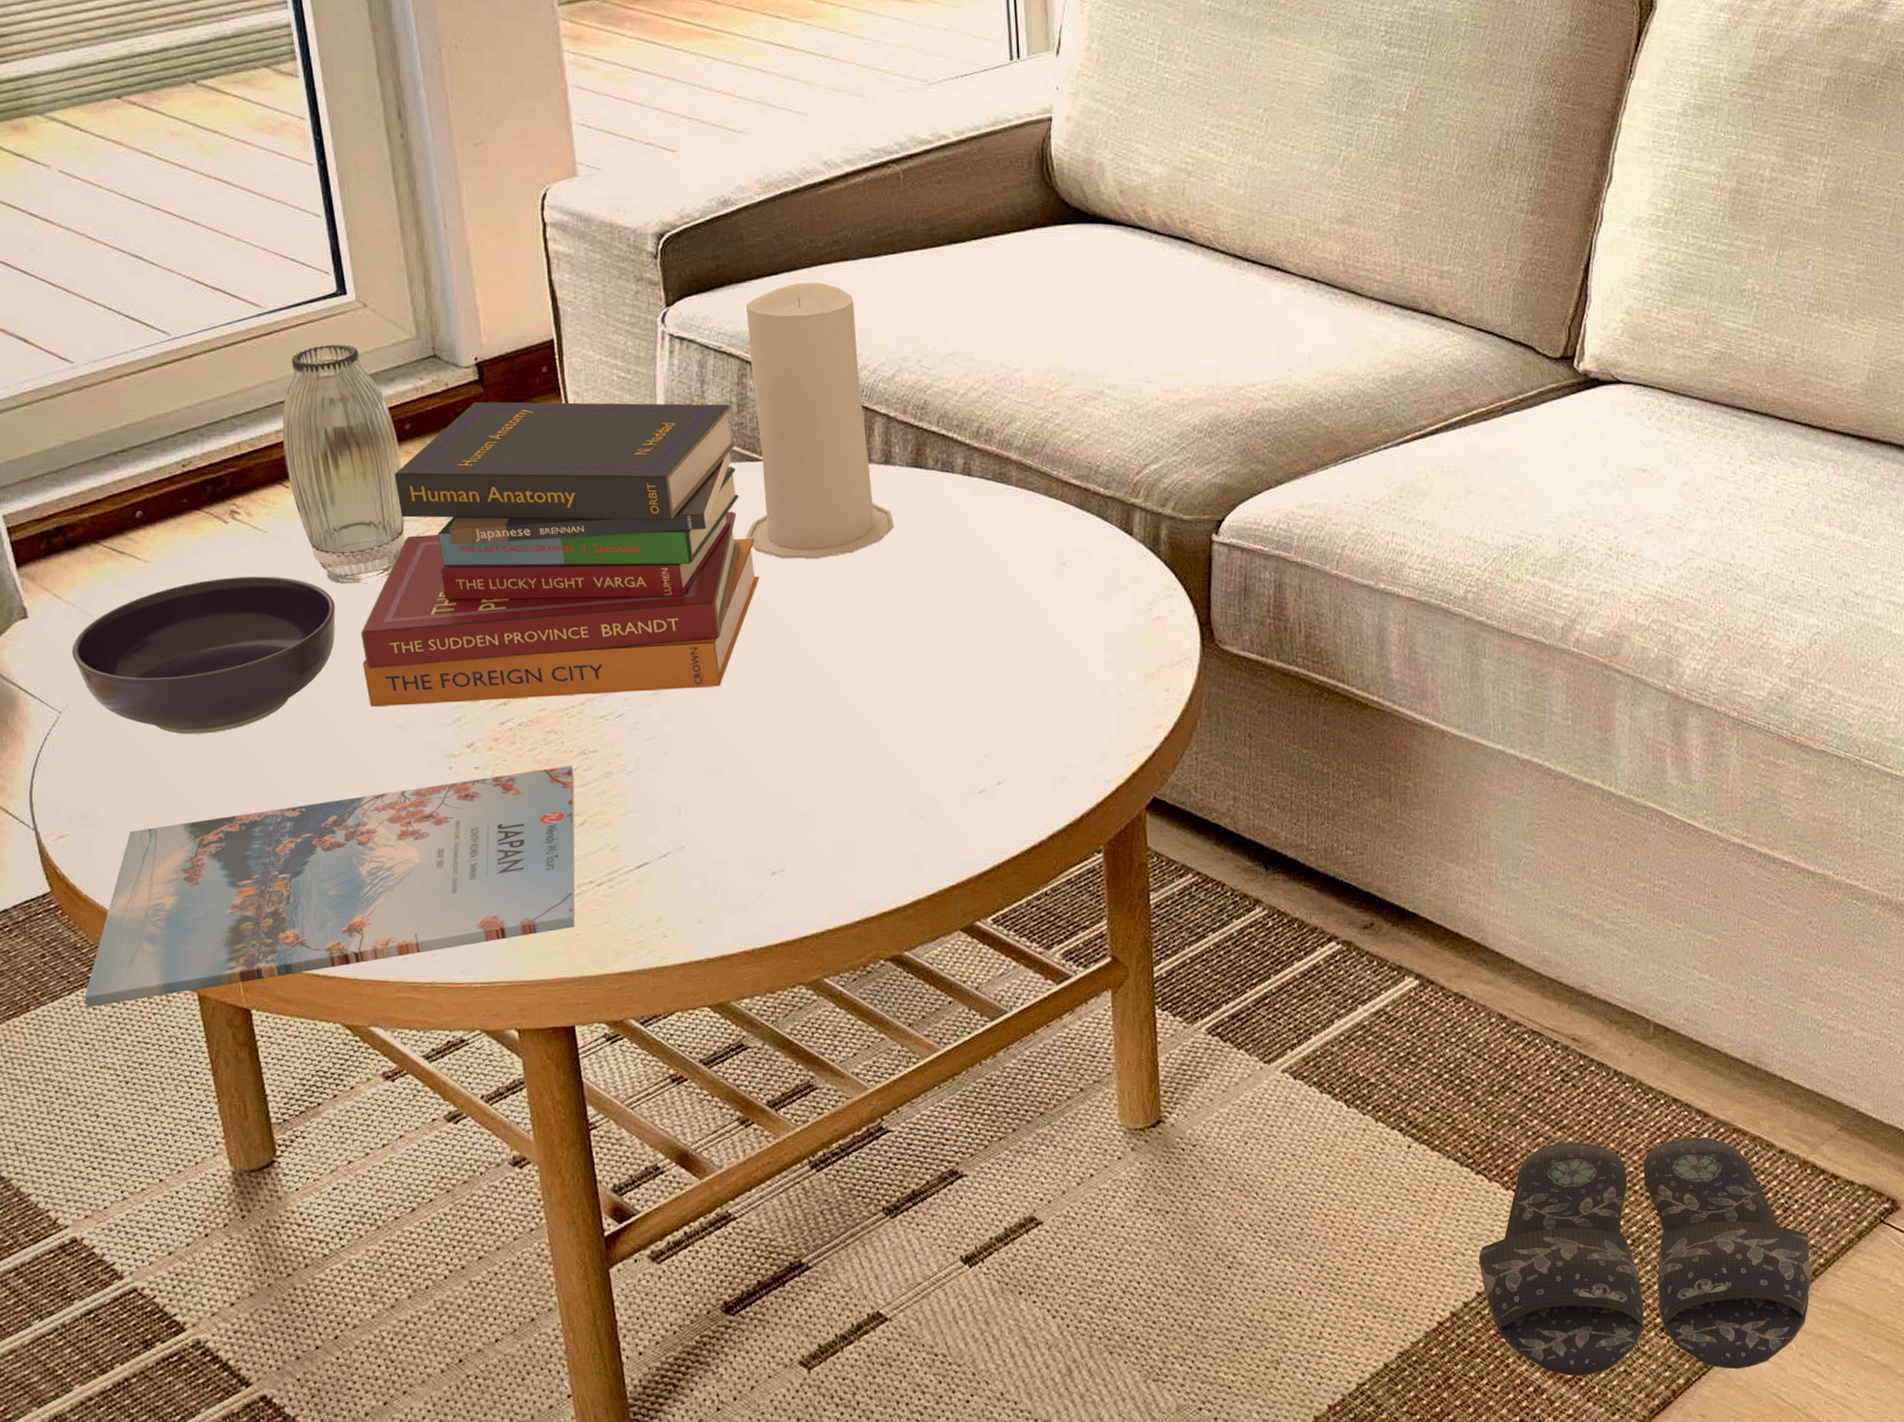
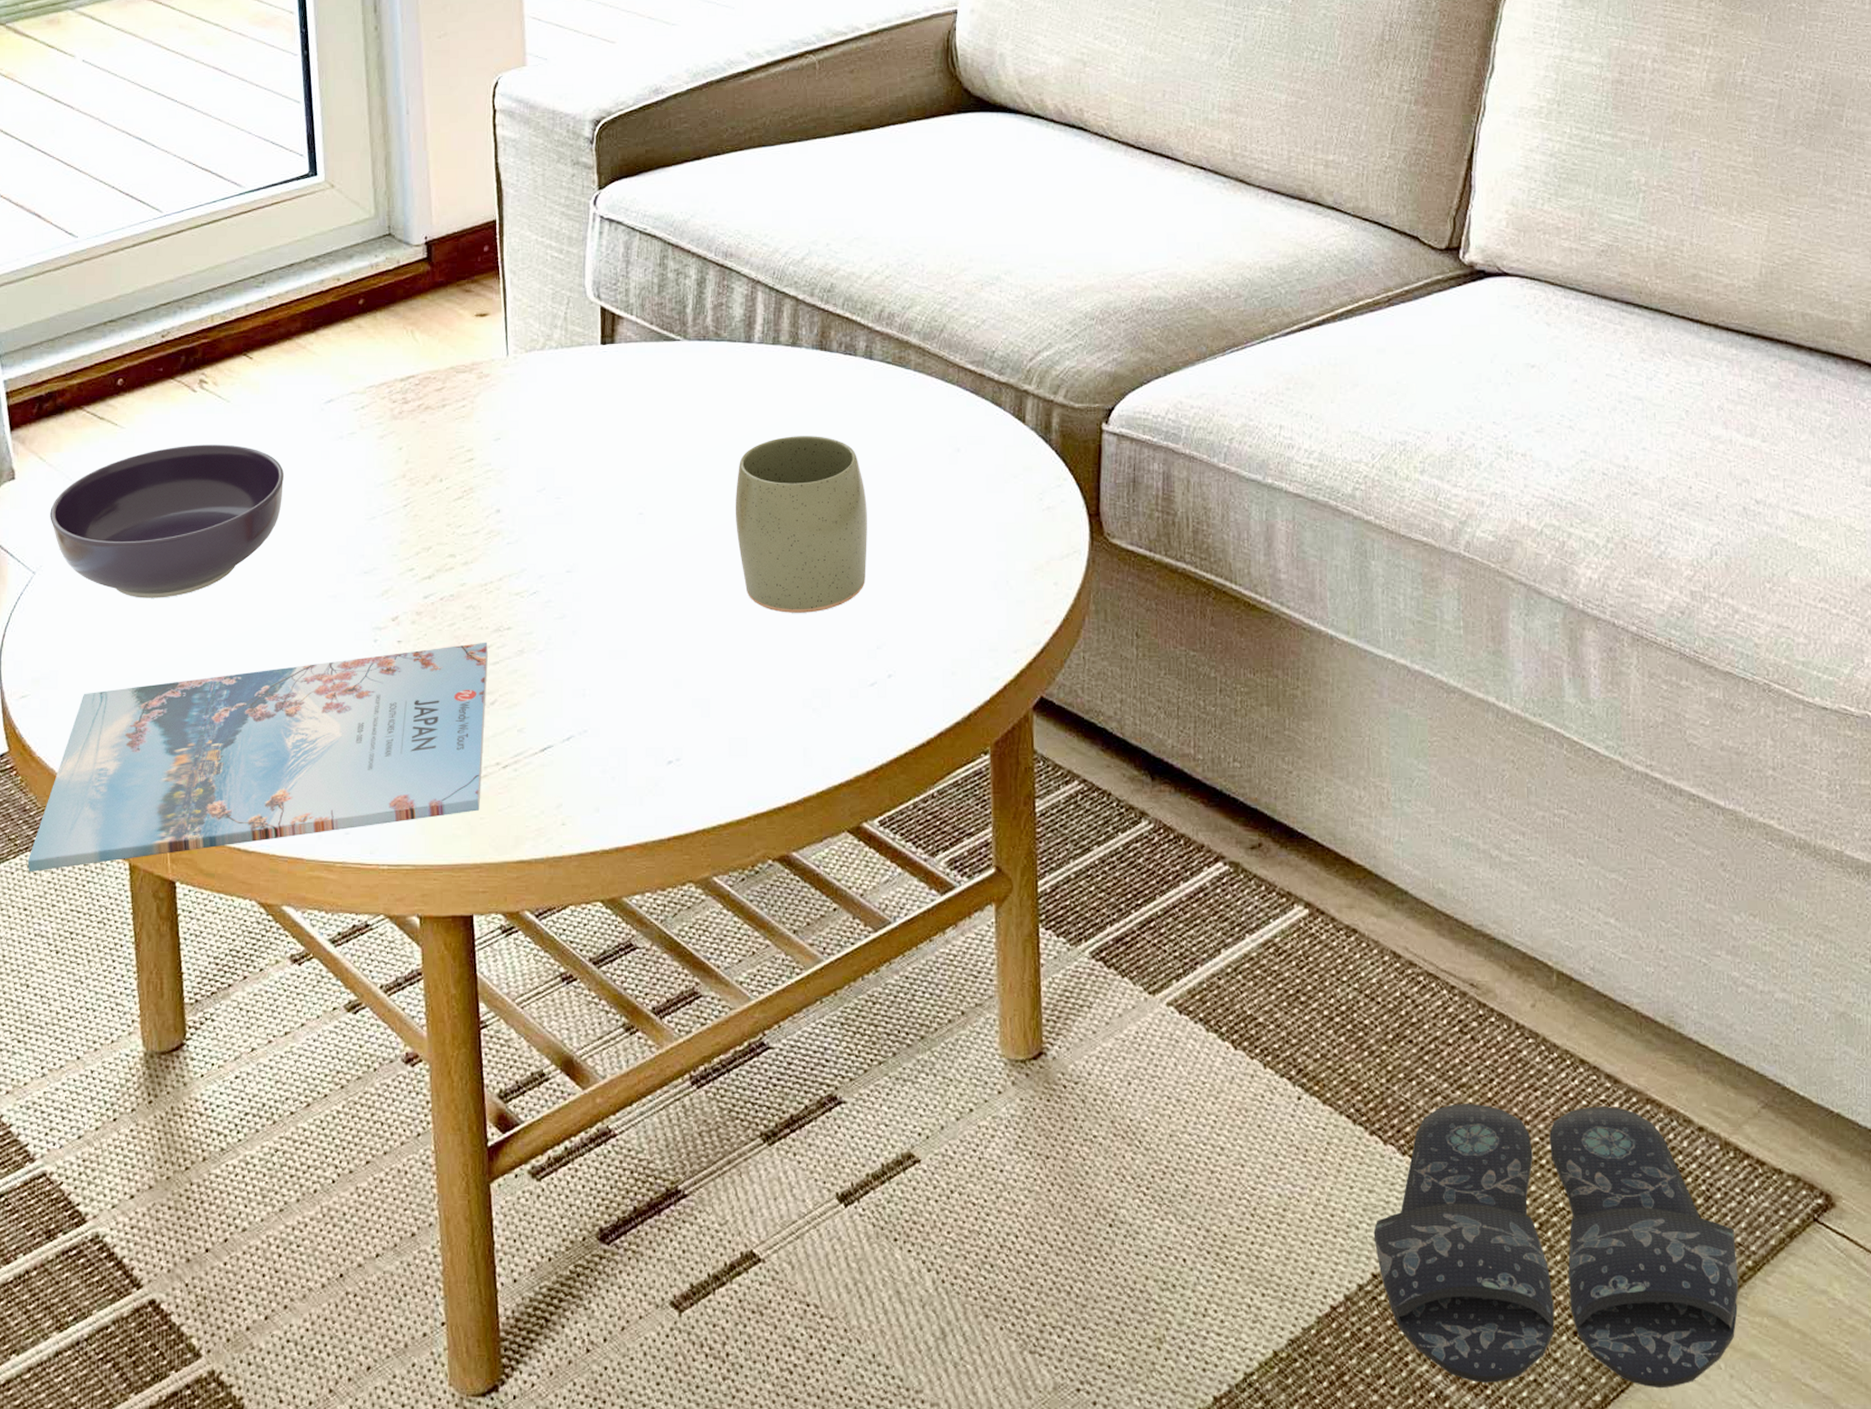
vase: present [282,344,405,584] -> none [251,222,354,454]
books: present [360,401,760,707] -> none [304,279,670,576]
candle: present [746,283,894,560] -> none [660,168,798,440]
mug: none [831,553,972,727] -> present [736,436,867,613]

